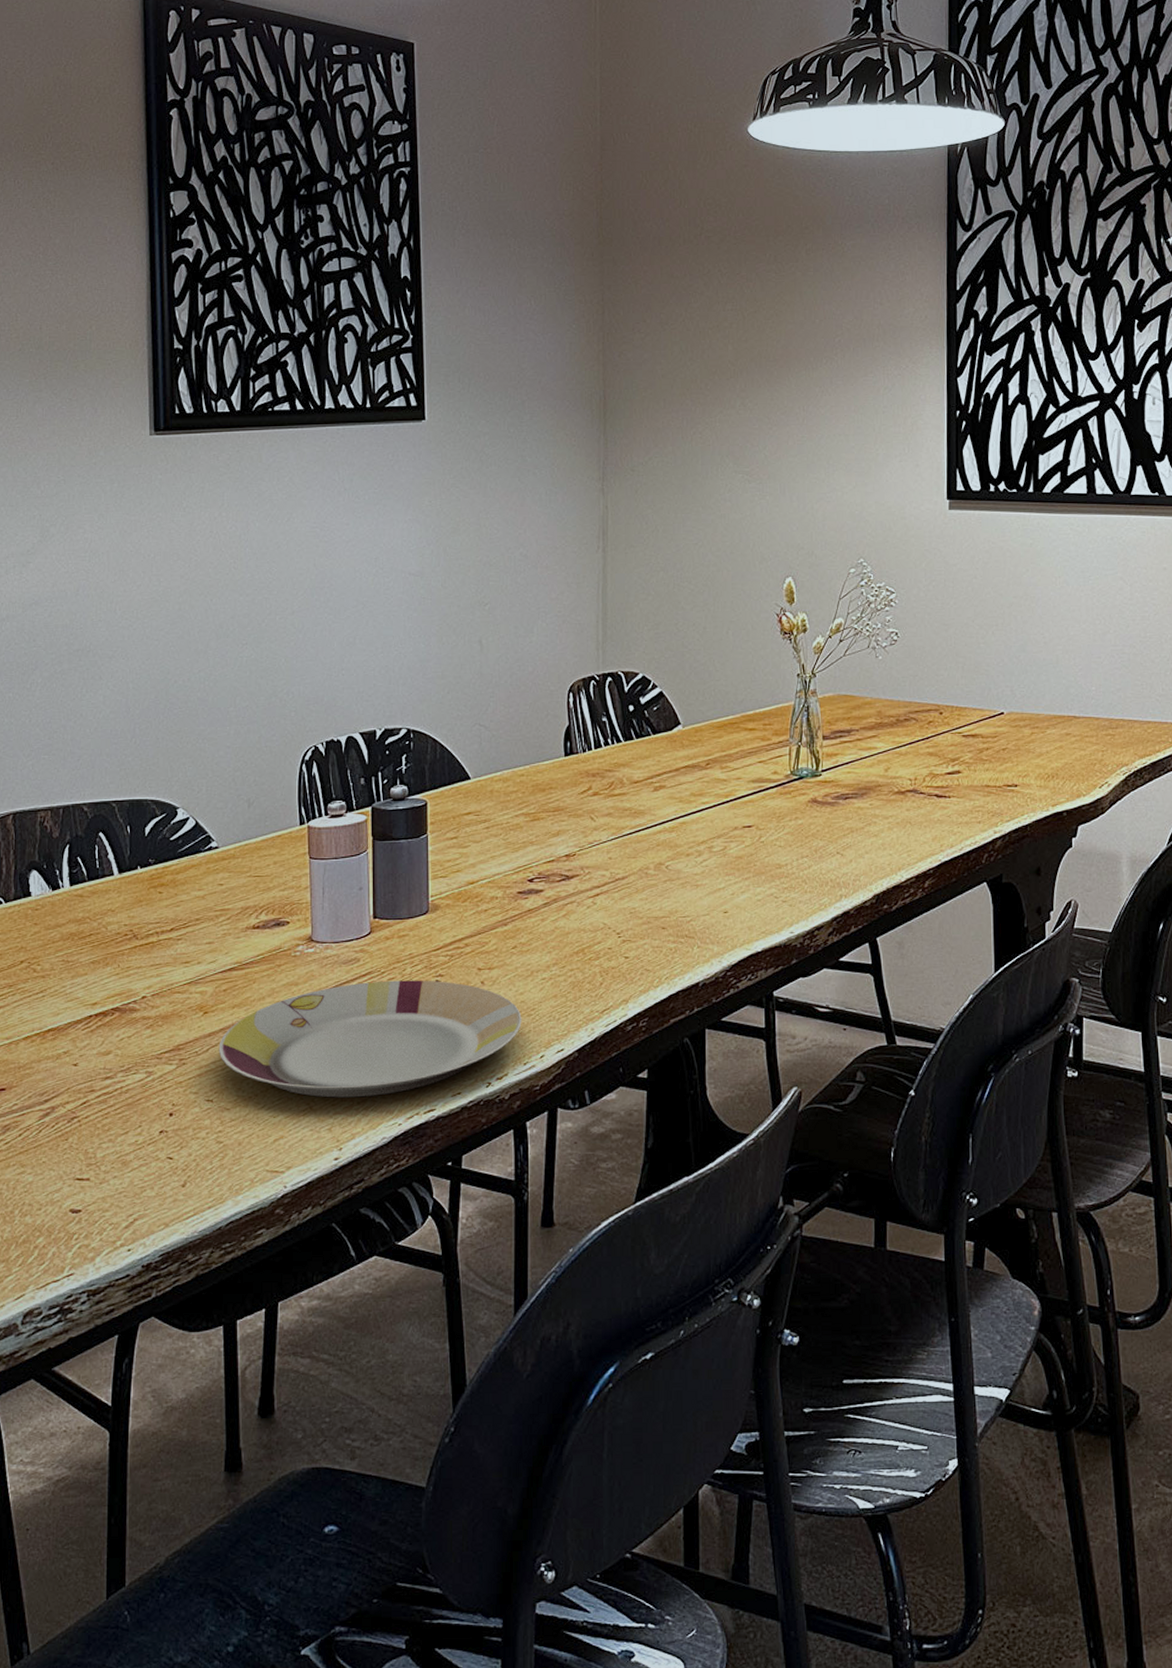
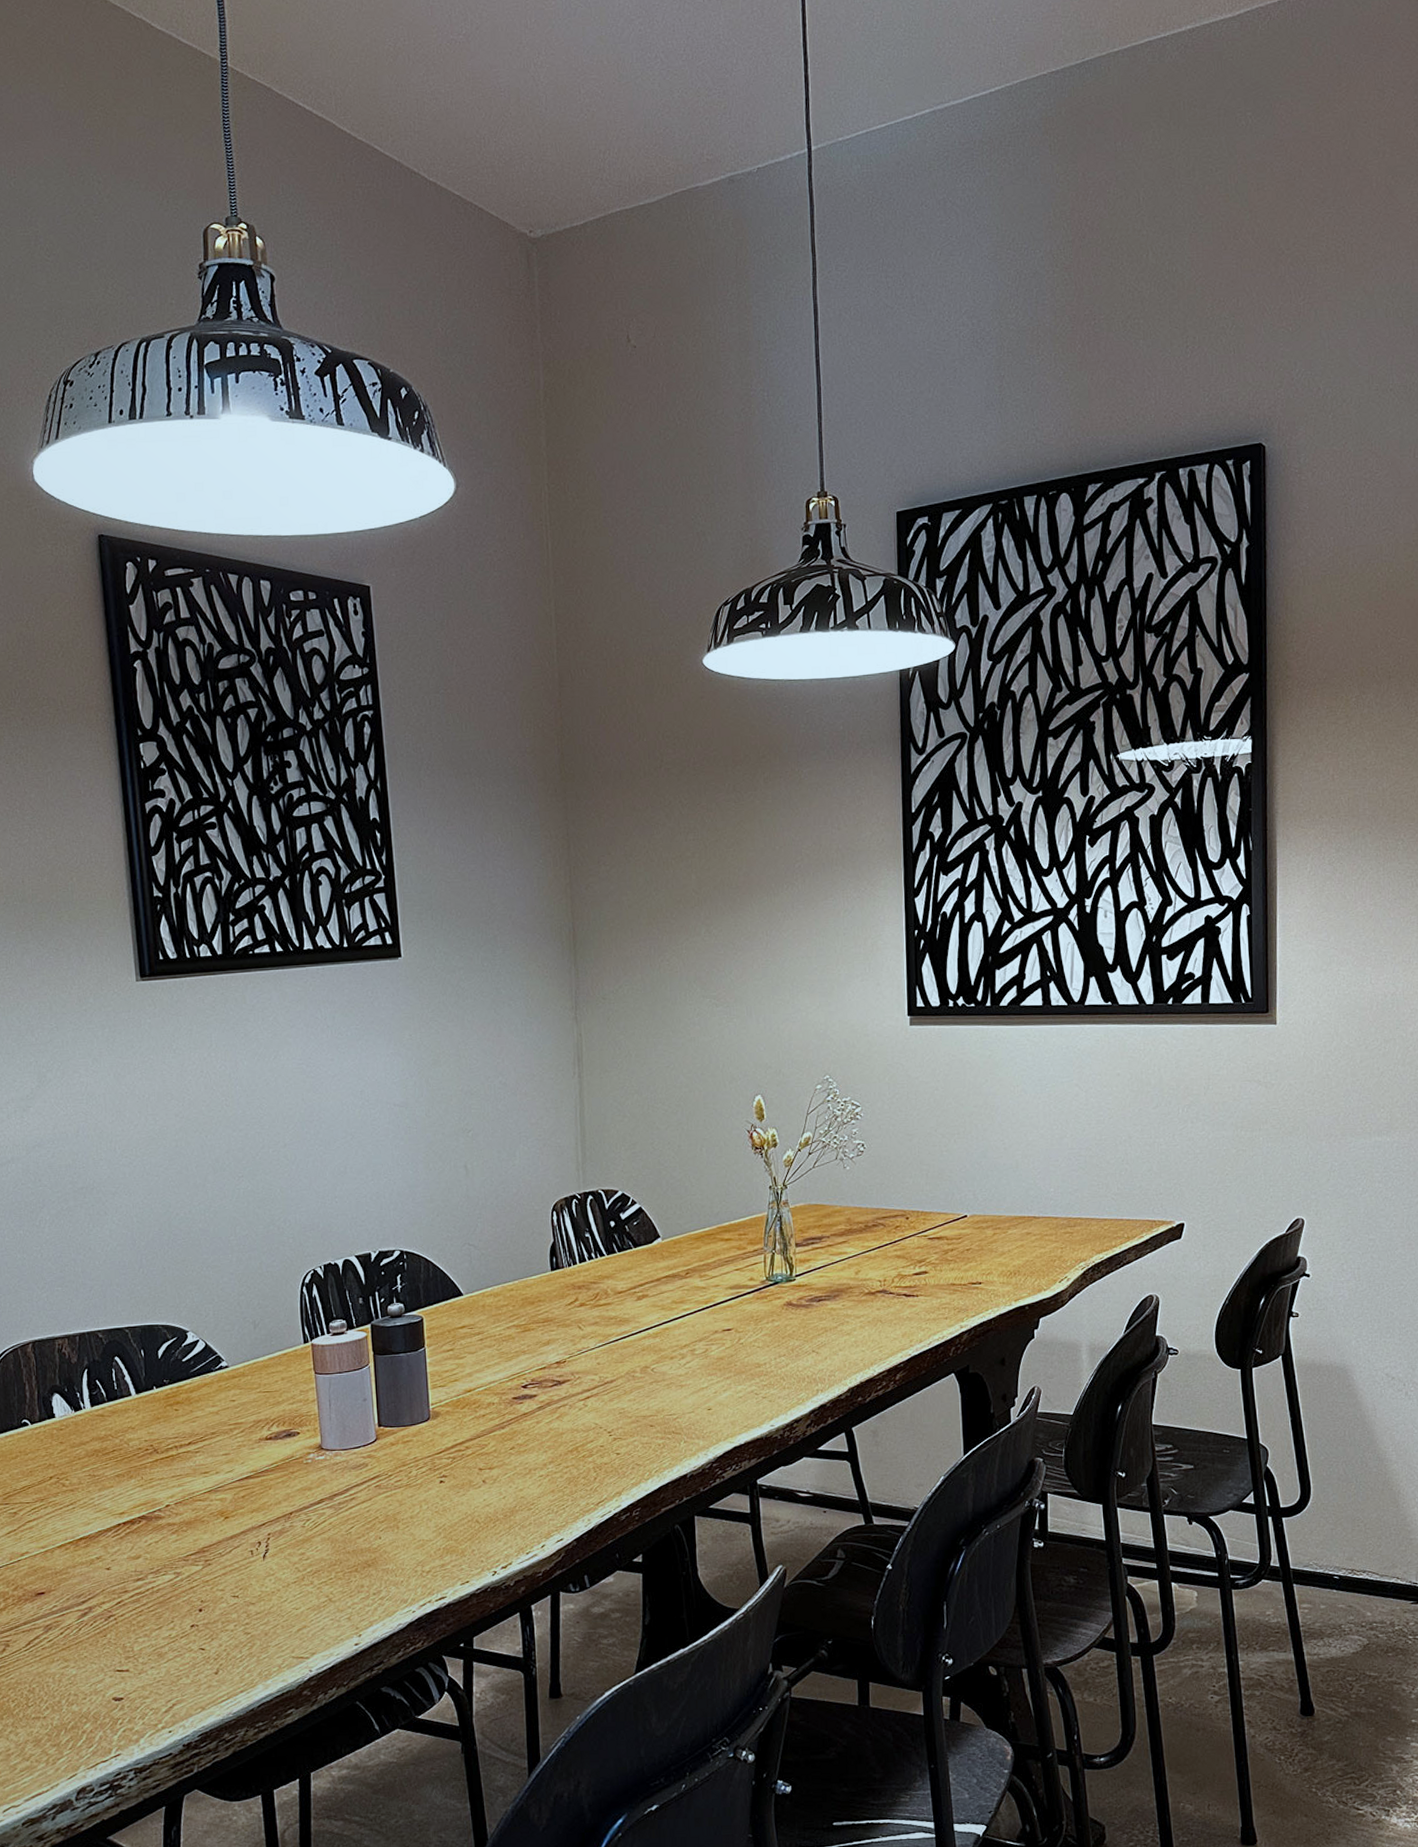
plate: present [218,980,522,1098] -> none [240,1481,523,1590]

